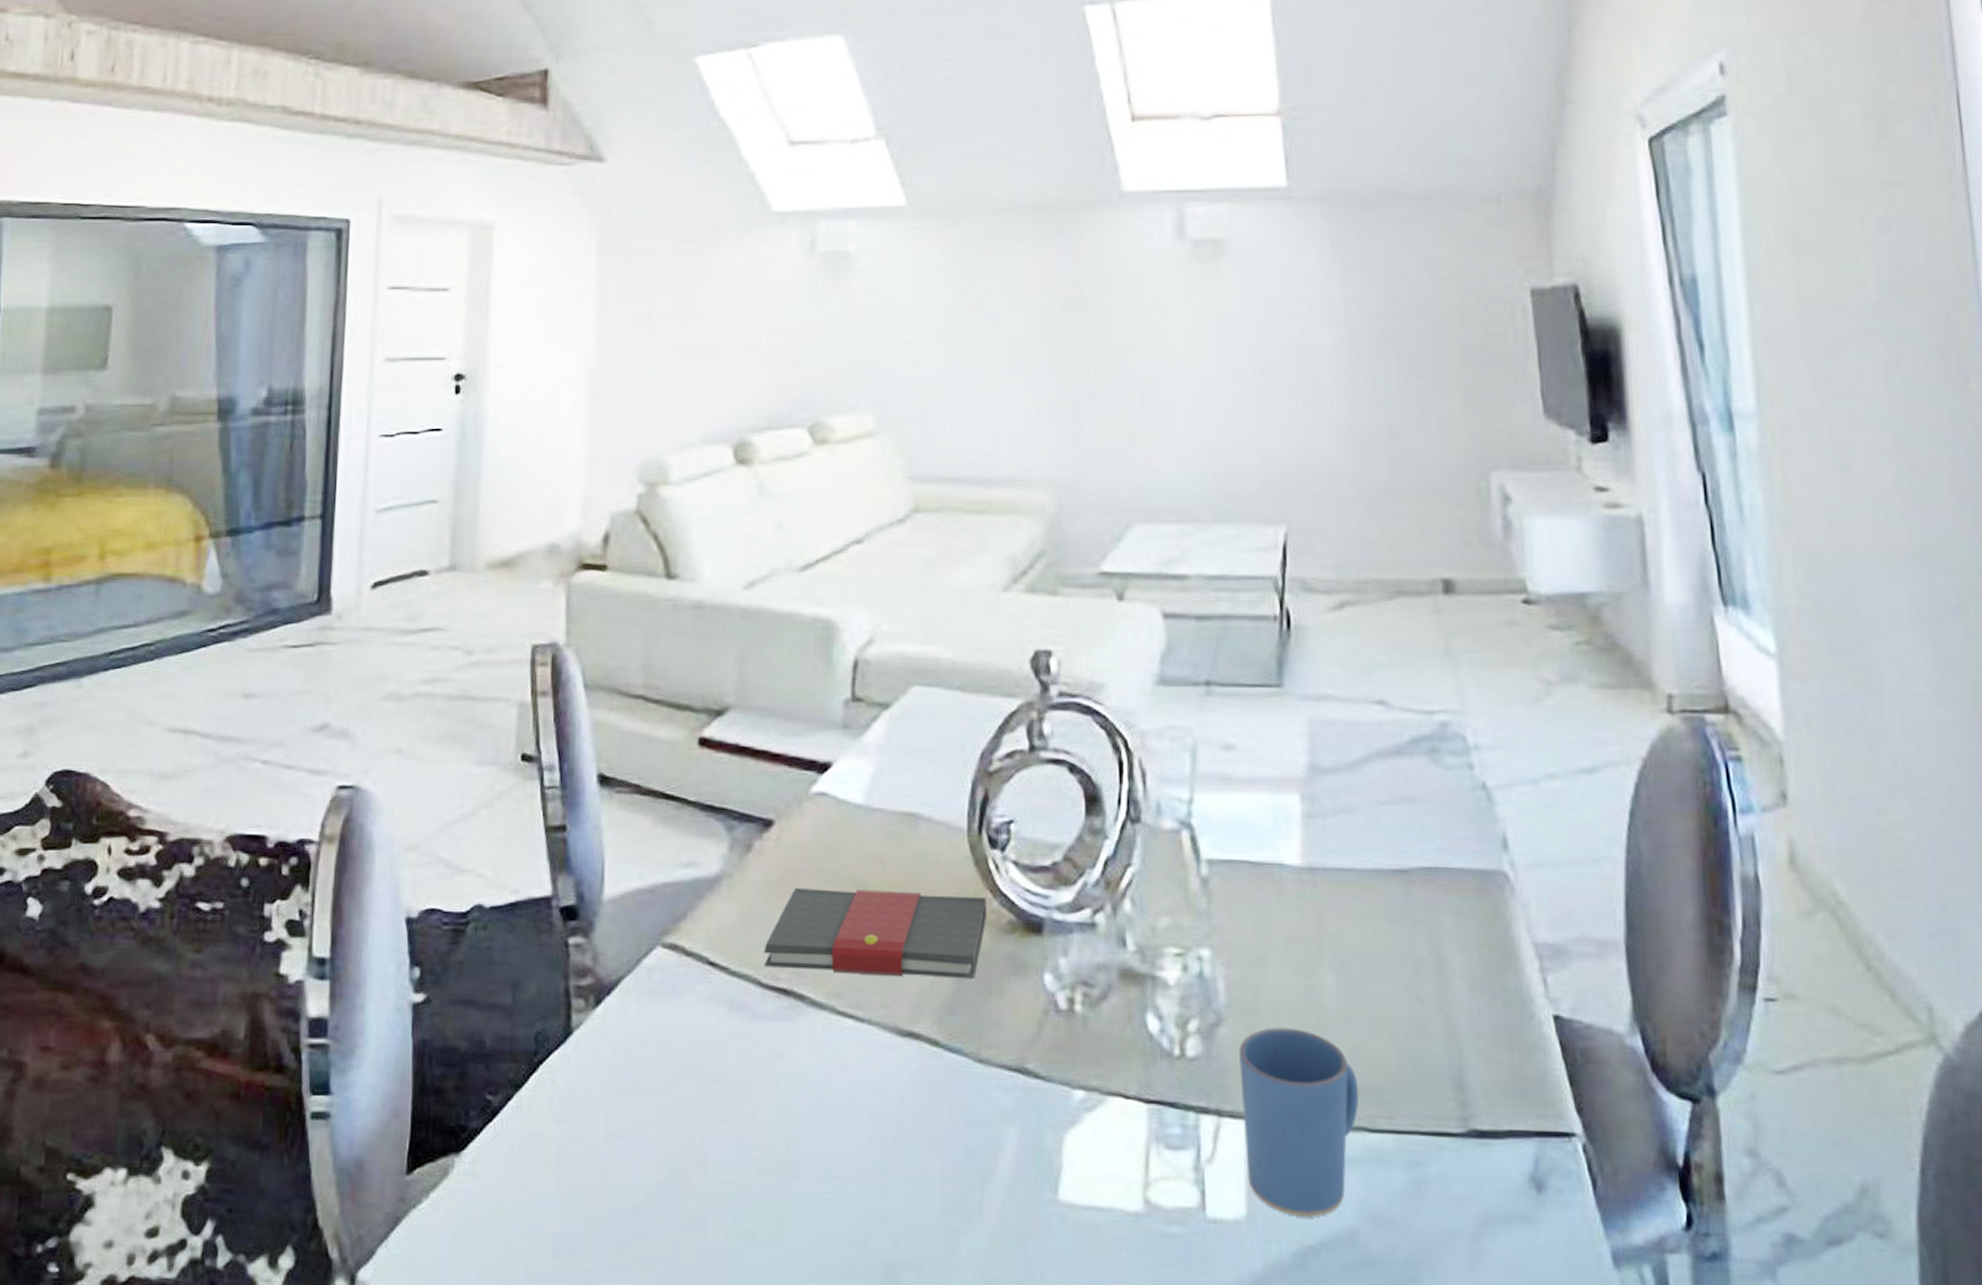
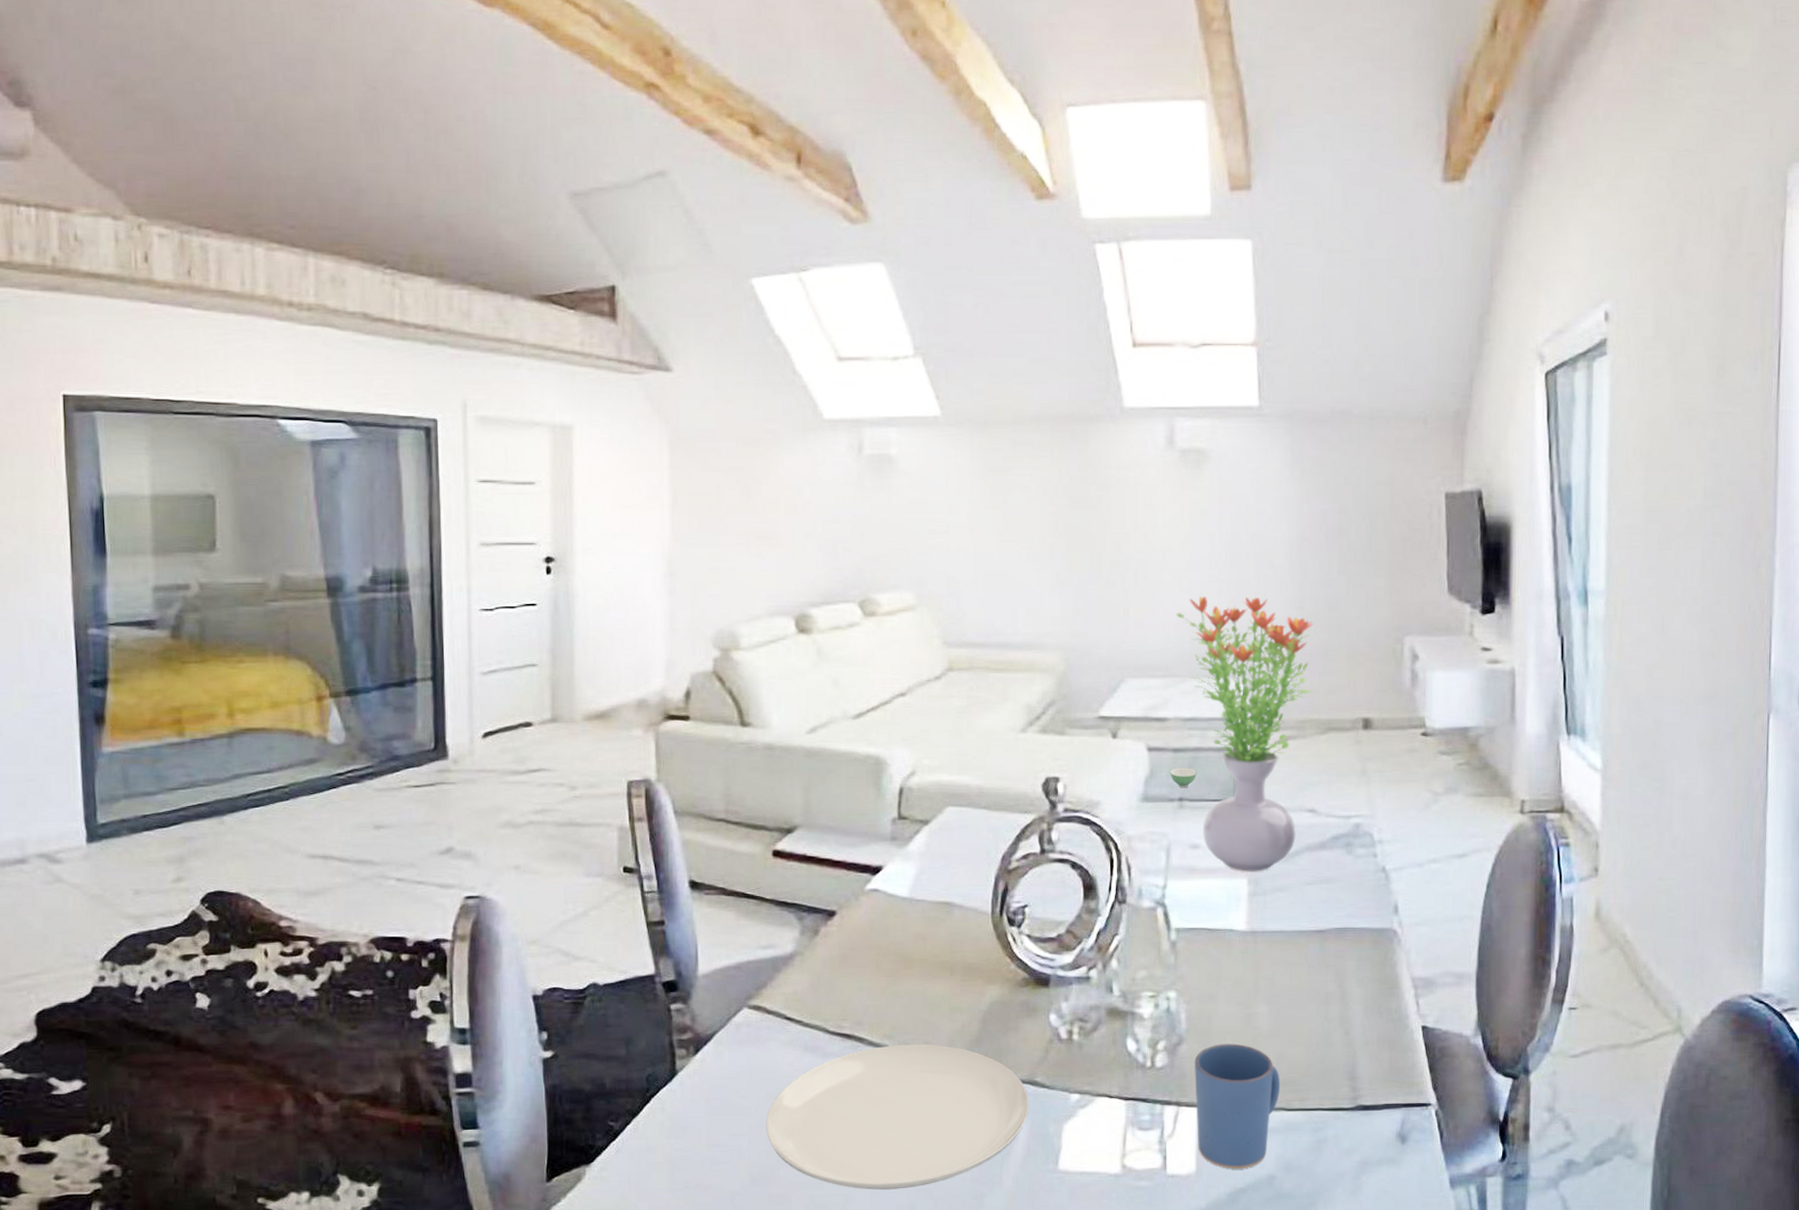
plate: none [679,1007,1019,1216] -> present [765,1044,1030,1190]
book: present [763,888,988,979] -> none [830,960,1007,1022]
bowl: none [1191,639,1229,668] -> present [1169,766,1198,788]
flower arrangement: none [1194,420,1371,784] -> present [1176,596,1313,872]

